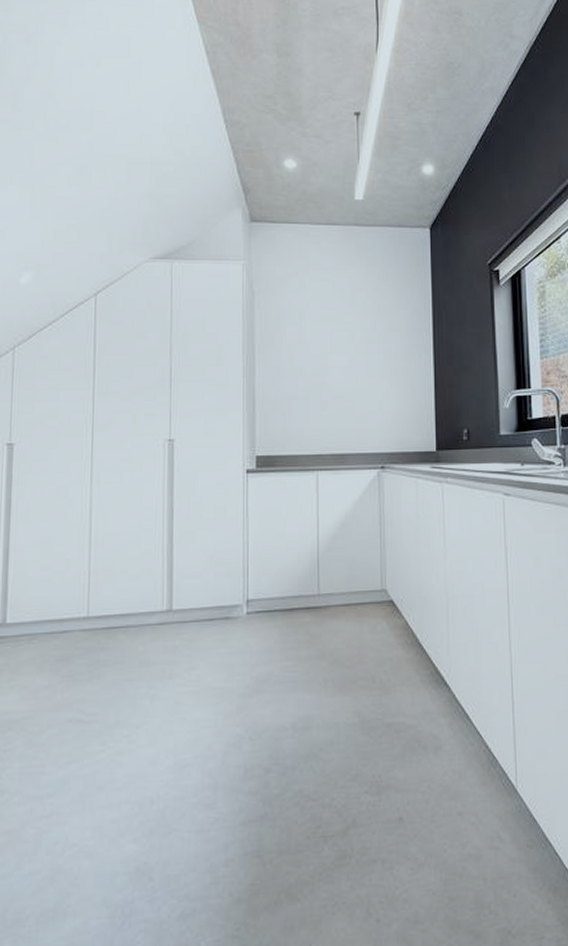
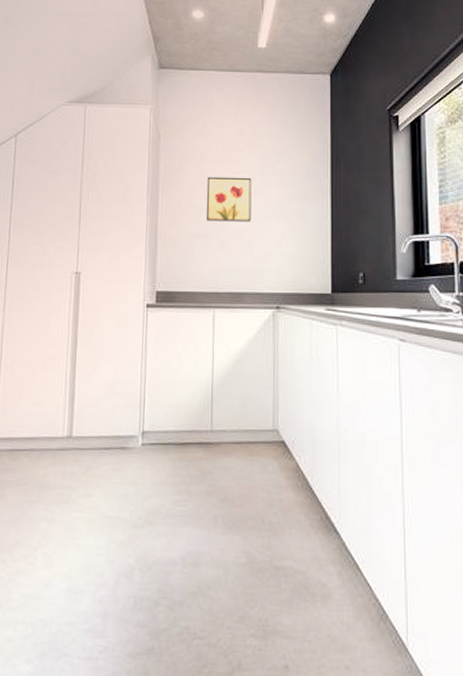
wall art: none [305,335,353,382] -> present [206,176,252,222]

